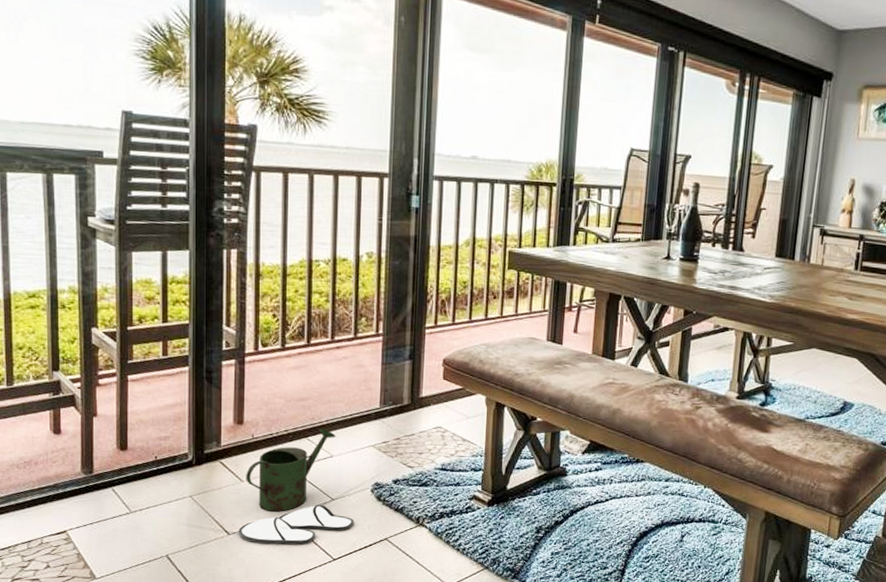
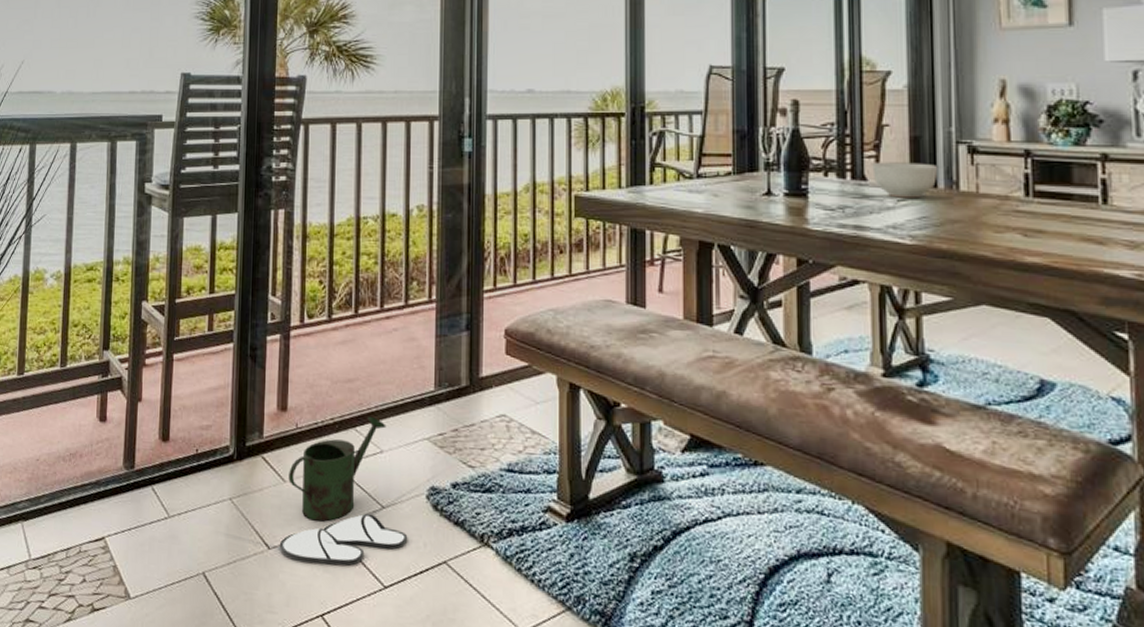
bowl: none [748,237,797,268] -> present [872,162,938,198]

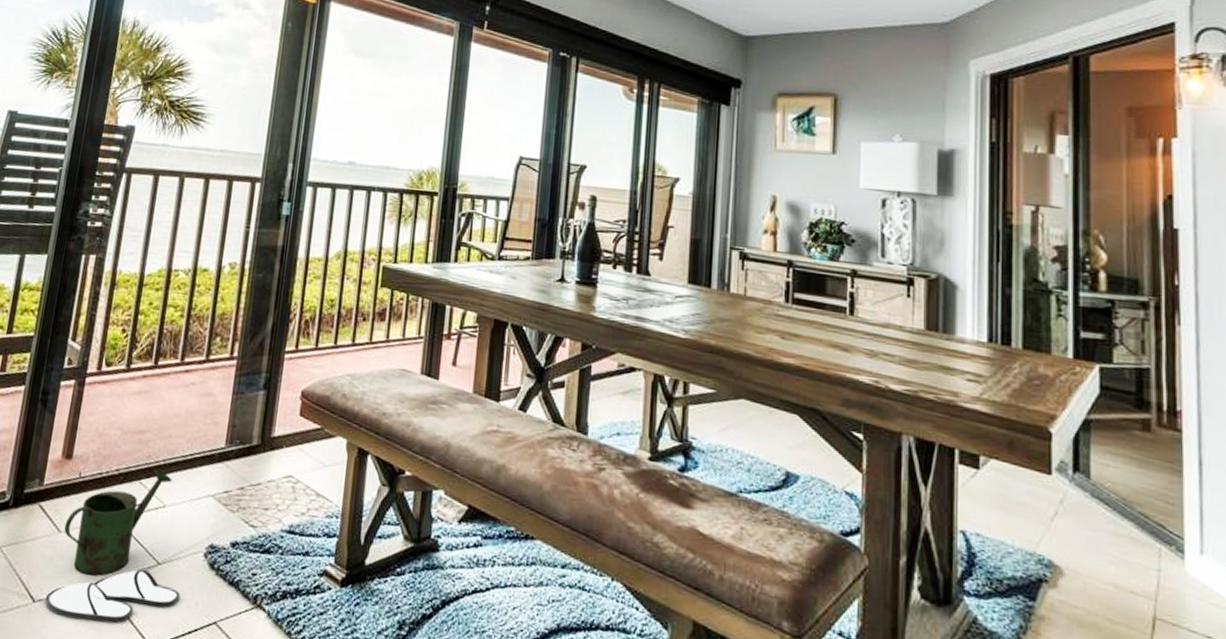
bowl: present [872,162,938,198] -> none [655,260,713,296]

